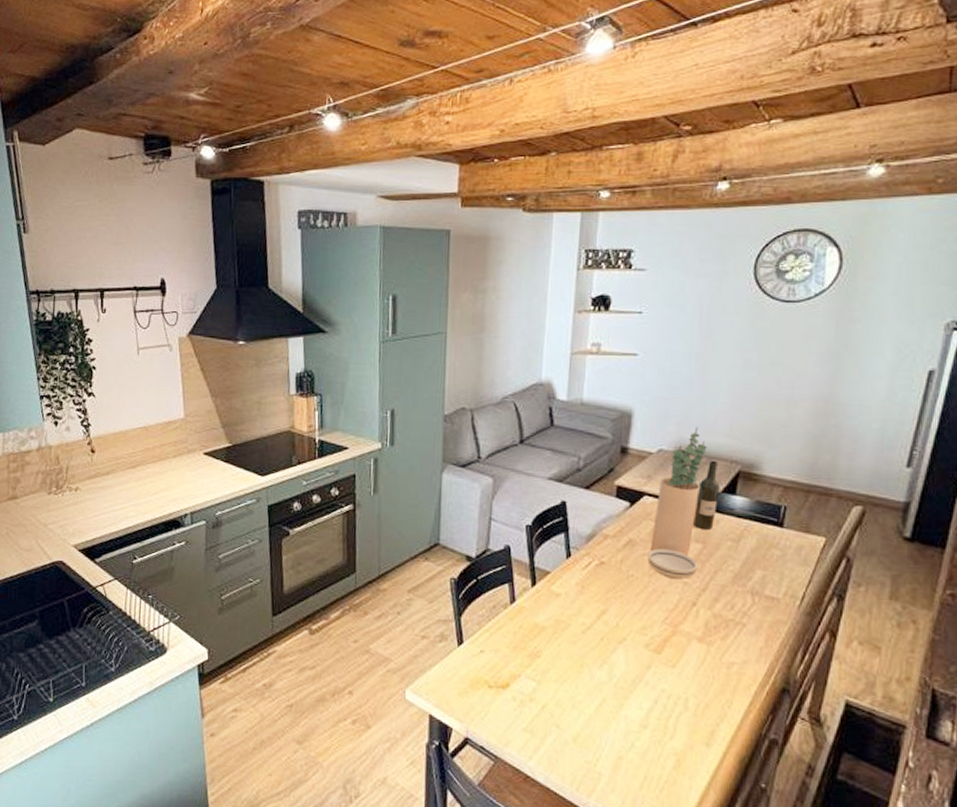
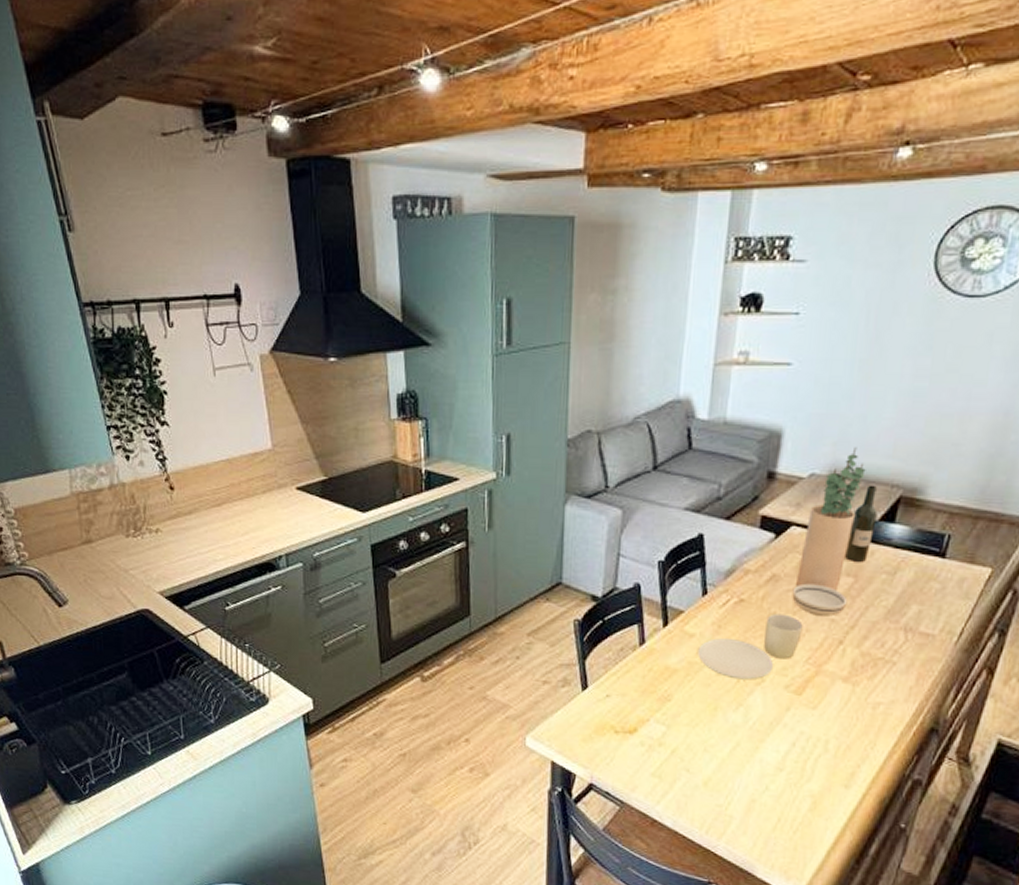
plate: none [564,598,634,639] -> present [698,638,774,680]
mug: none [623,576,659,619] -> present [763,613,803,659]

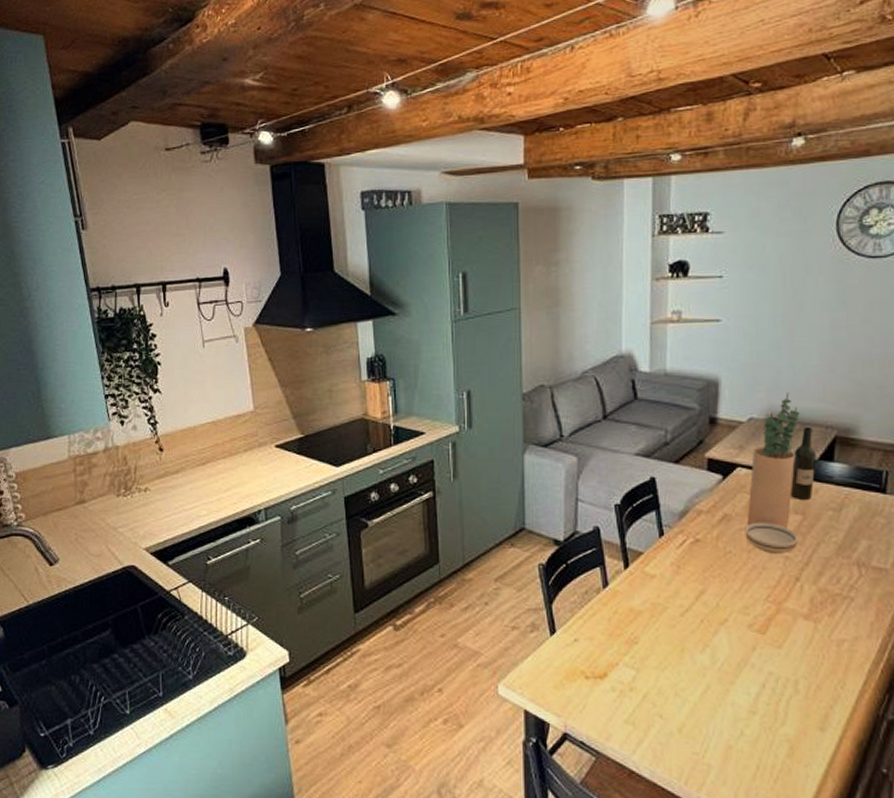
plate: present [698,638,774,680] -> none [660,579,735,620]
mug: present [763,613,803,659] -> none [722,552,759,598]

